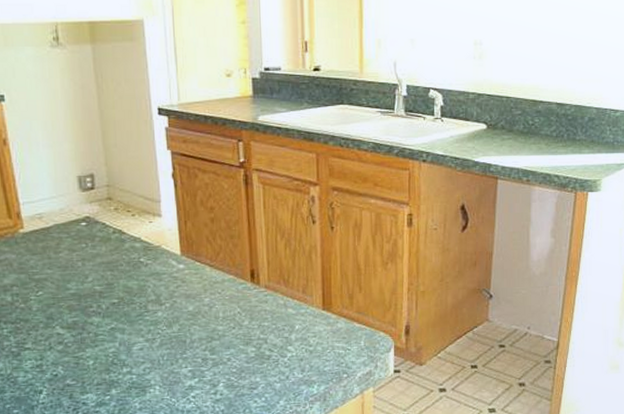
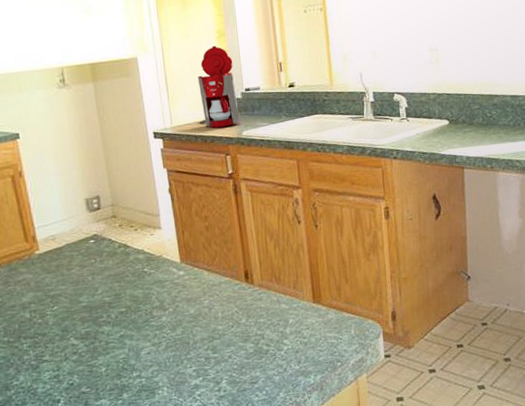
coffee maker: none [210,14,256,109] -> present [198,45,240,128]

